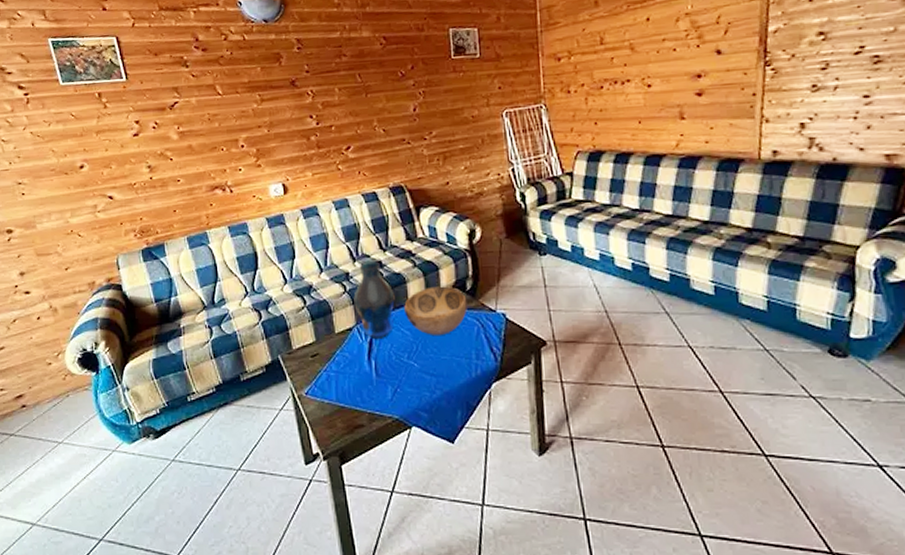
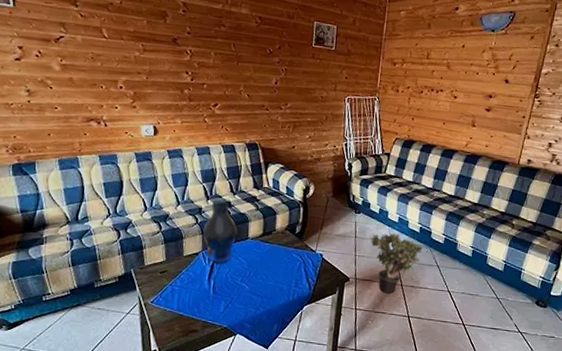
decorative bowl: present [404,286,468,336] -> none [244,227,295,267]
potted plant: none [564,275,641,357] -> present [369,233,422,294]

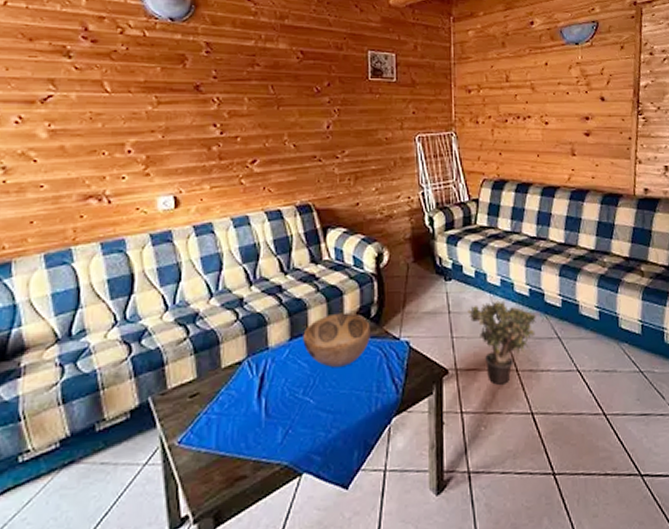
vase: present [202,200,238,264] -> none [246,284,294,373]
decorative bowl: none [244,227,295,267] -> present [303,312,371,368]

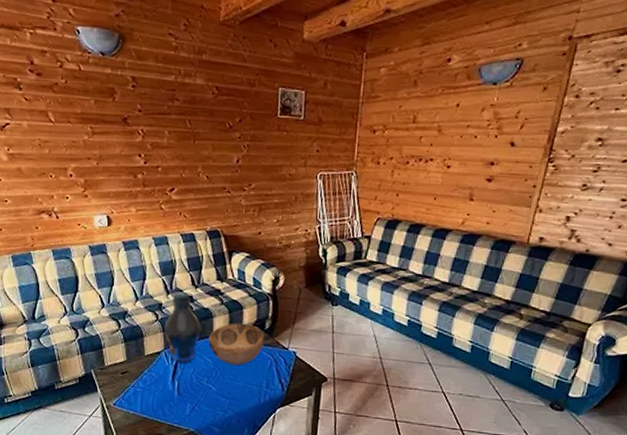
vase: none [246,284,294,373] -> present [164,294,202,363]
potted plant: present [467,300,536,385] -> none [349,327,411,395]

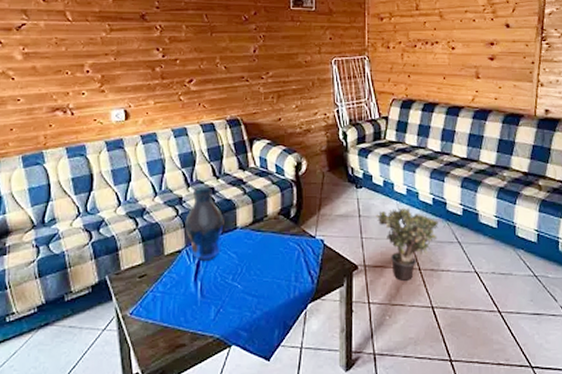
decorative bowl: present [208,323,264,366] -> none [232,213,290,260]
potted plant: none [349,327,411,395] -> present [376,207,438,281]

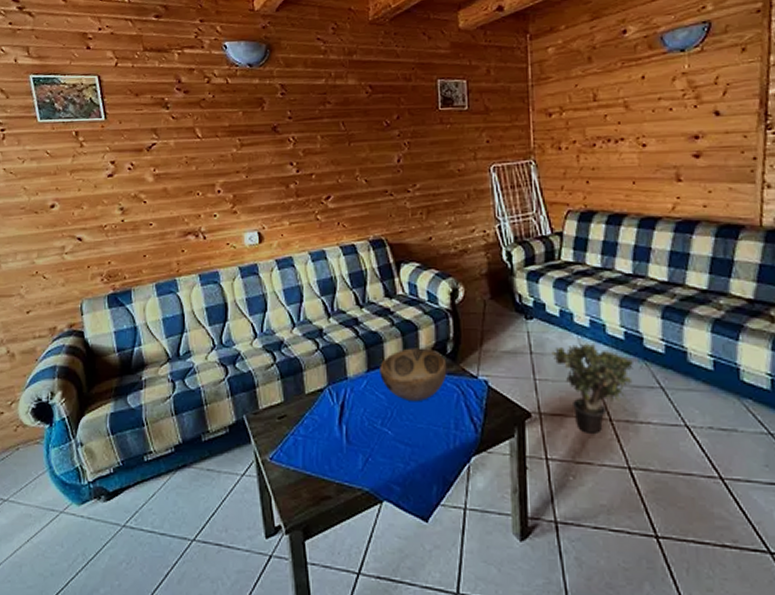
vase: present [185,186,224,261] -> none [326,316,370,402]
decorative bowl: none [232,213,290,260] -> present [380,348,447,402]

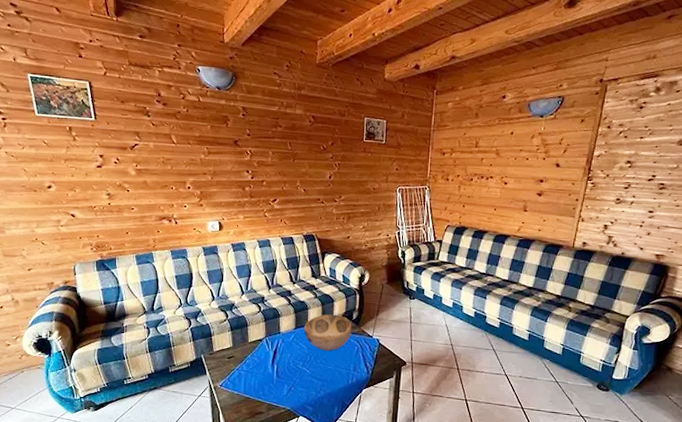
potted plant: present [551,343,634,433] -> none [425,318,478,377]

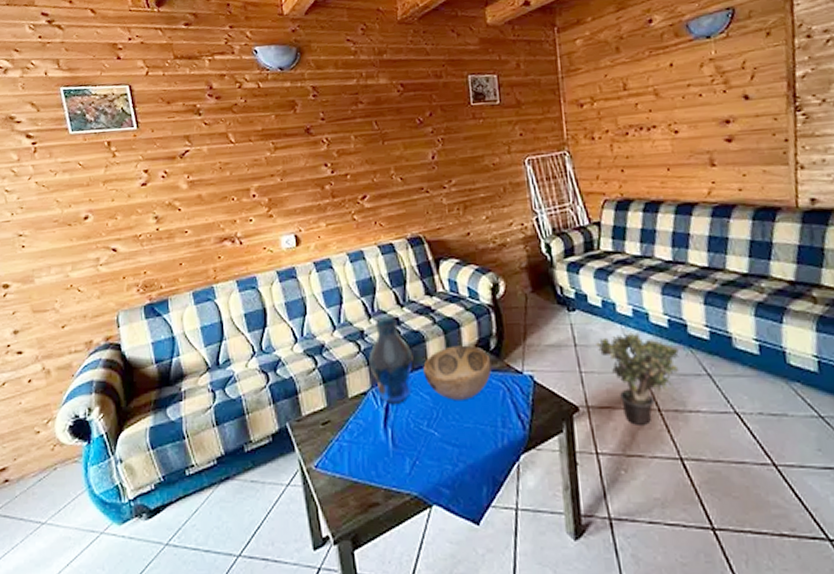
vase: none [265,289,298,349] -> present [368,316,414,404]
potted plant: none [425,318,478,377] -> present [596,332,679,425]

